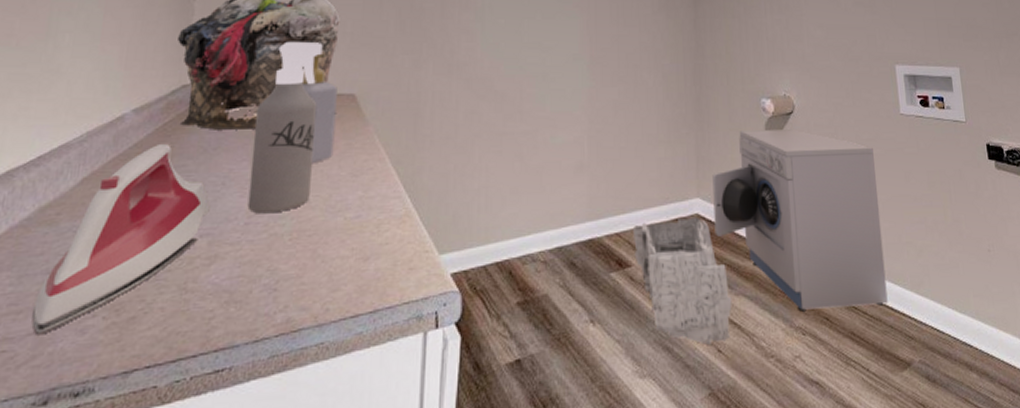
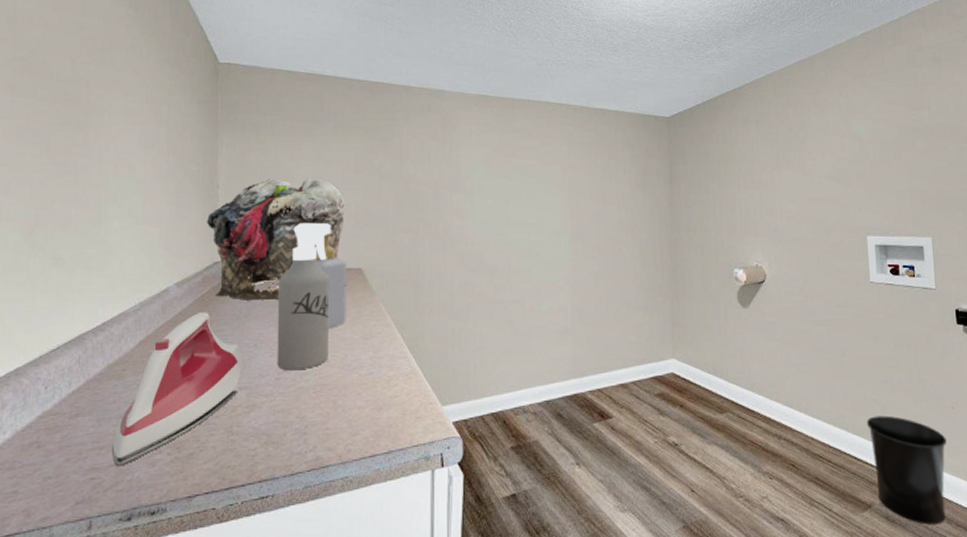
laundry basket: present [632,216,732,345] -> none [613,375,705,485]
washing machine: present [712,128,888,312] -> none [687,295,852,459]
waste bin: none [902,260,989,384] -> present [866,415,947,524]

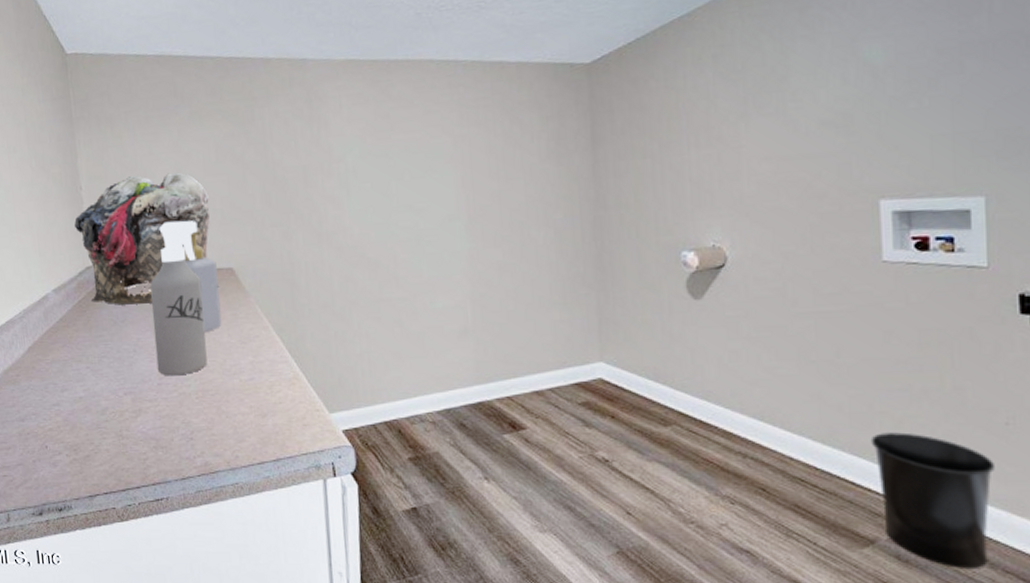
iron: present [112,313,246,467] -> none [17,318,128,466]

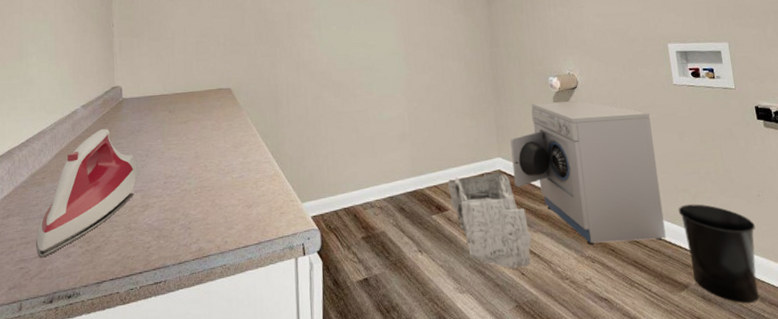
iron: none [17,318,128,466] -> present [36,129,140,258]
laundry basket: present [74,172,210,305] -> none [105,15,215,118]
spray bottle: present [150,221,207,376] -> none [163,51,206,176]
soap bottle: present [183,230,222,333] -> none [192,59,220,140]
laundry basket: none [525,381,644,507] -> present [447,172,532,269]
washing machine: none [618,283,848,481] -> present [510,99,666,245]

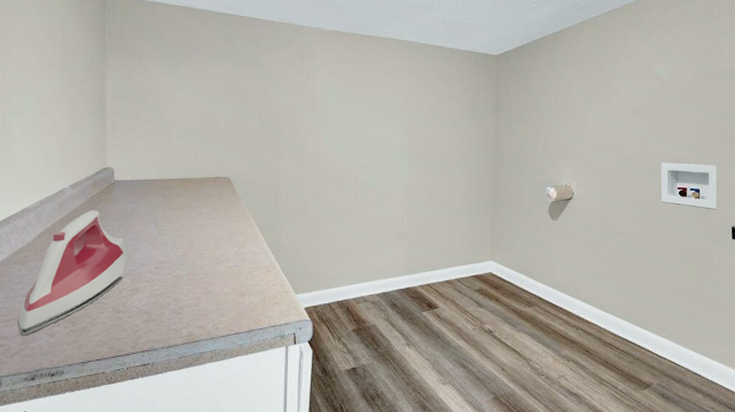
laundry basket: present [447,172,532,269] -> none [440,274,514,365]
washing machine: present [510,99,666,245] -> none [504,210,637,345]
waste bin: present [678,204,759,303] -> none [650,313,716,401]

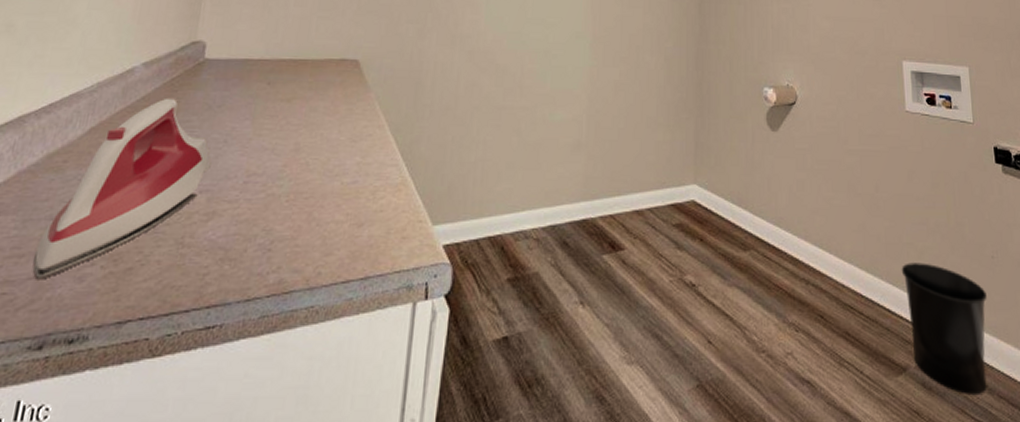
waste bin: none [650,313,716,401] -> present [901,263,987,394]

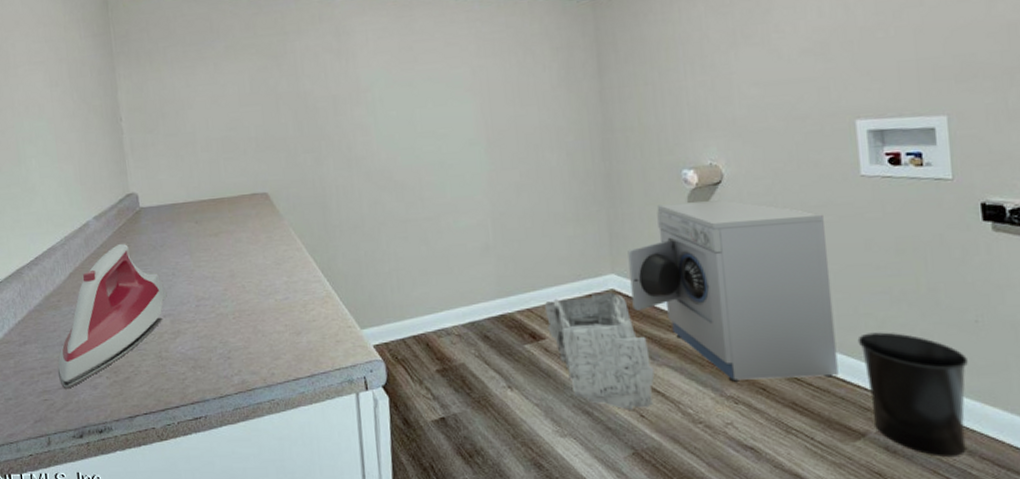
laundry basket: none [627,203,725,335] -> present [544,292,655,410]
washing machine: none [710,119,885,307] -> present [628,198,839,382]

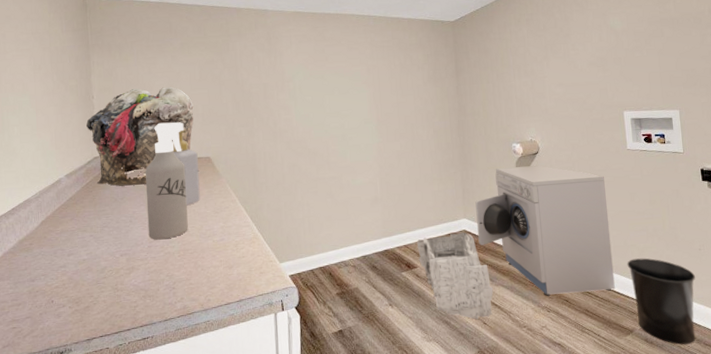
iron: present [58,244,167,389] -> none [27,197,125,318]
laundry basket: none [115,103,246,231] -> present [86,86,194,186]
spray bottle: none [188,149,244,298] -> present [145,122,188,240]
soap bottle: none [219,158,258,256] -> present [172,129,200,206]

